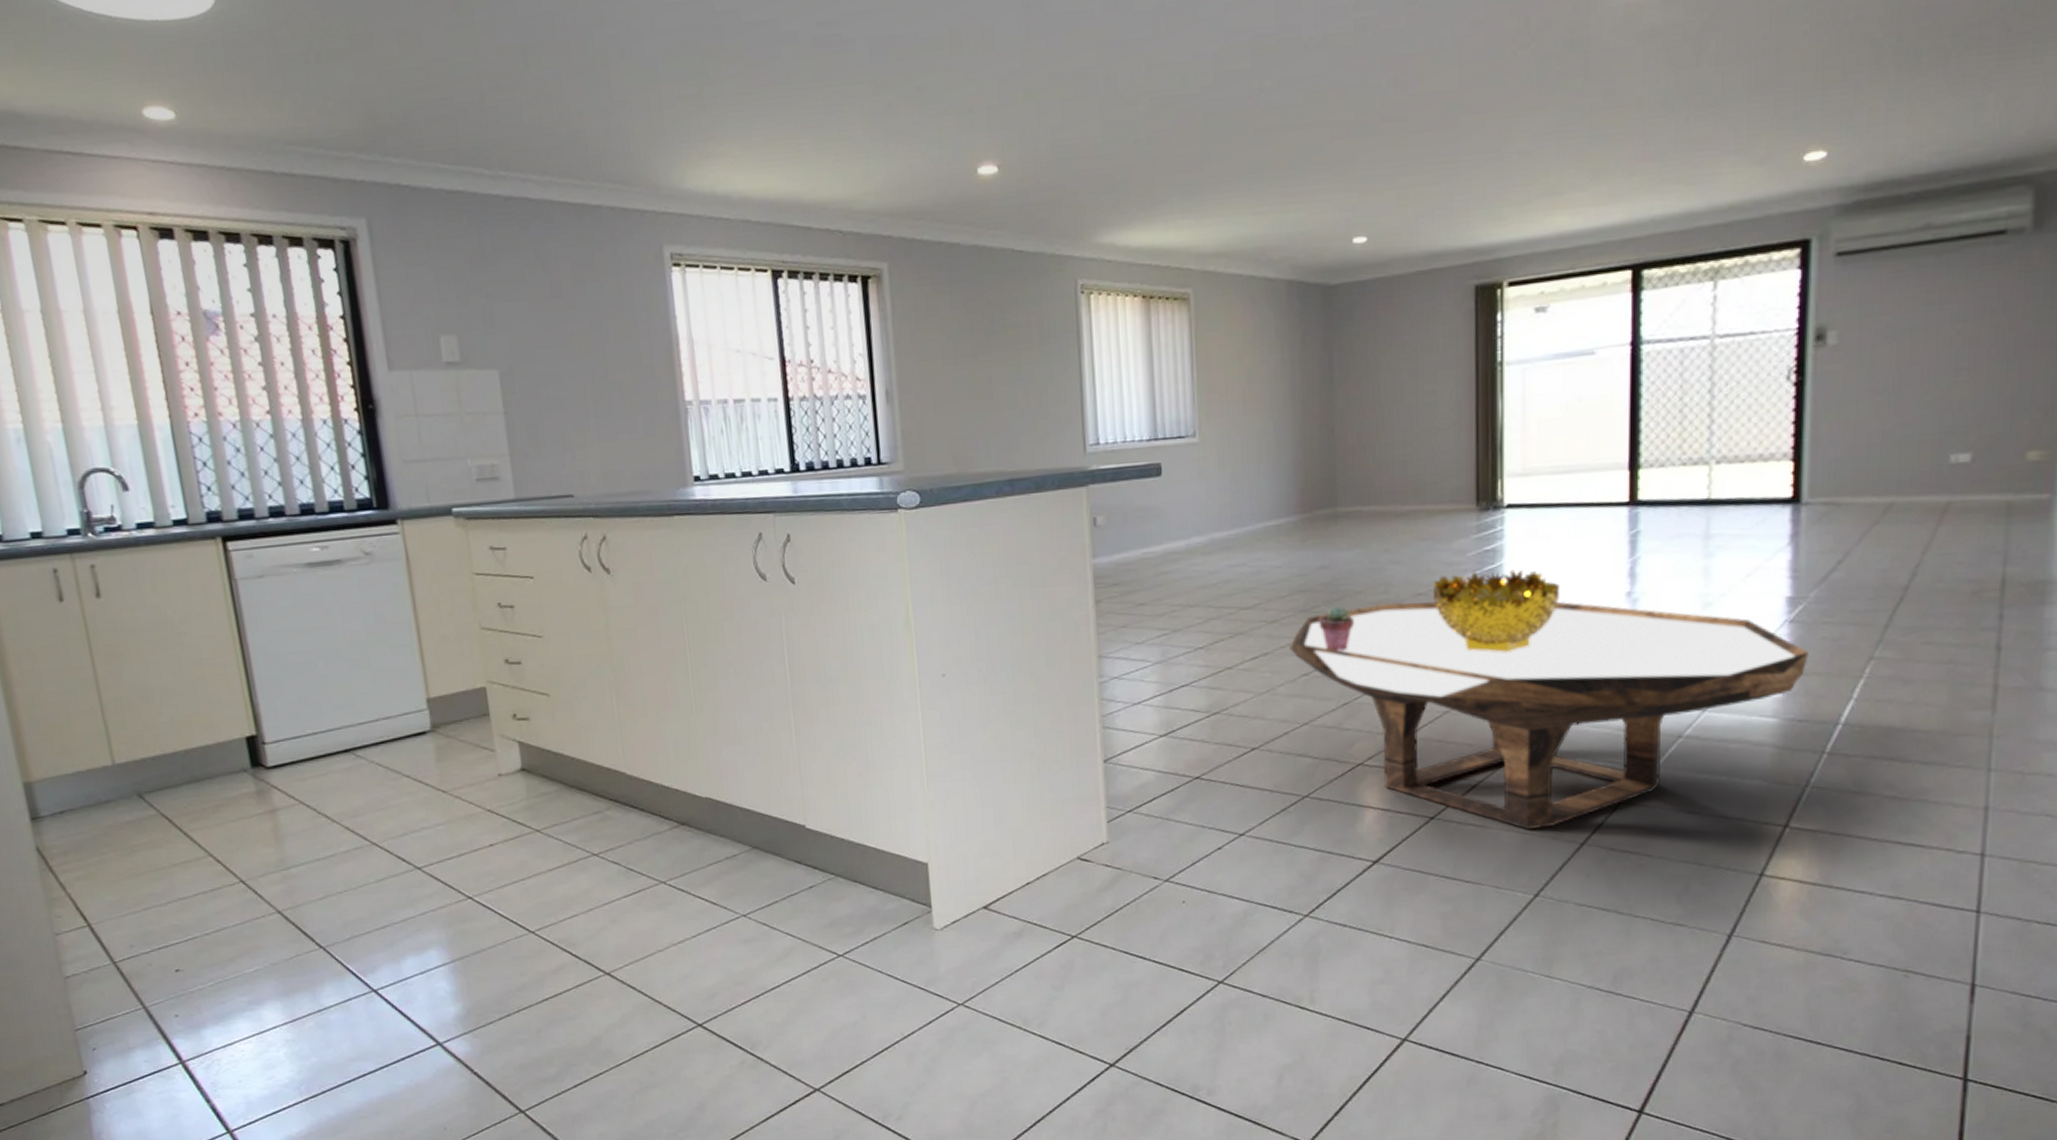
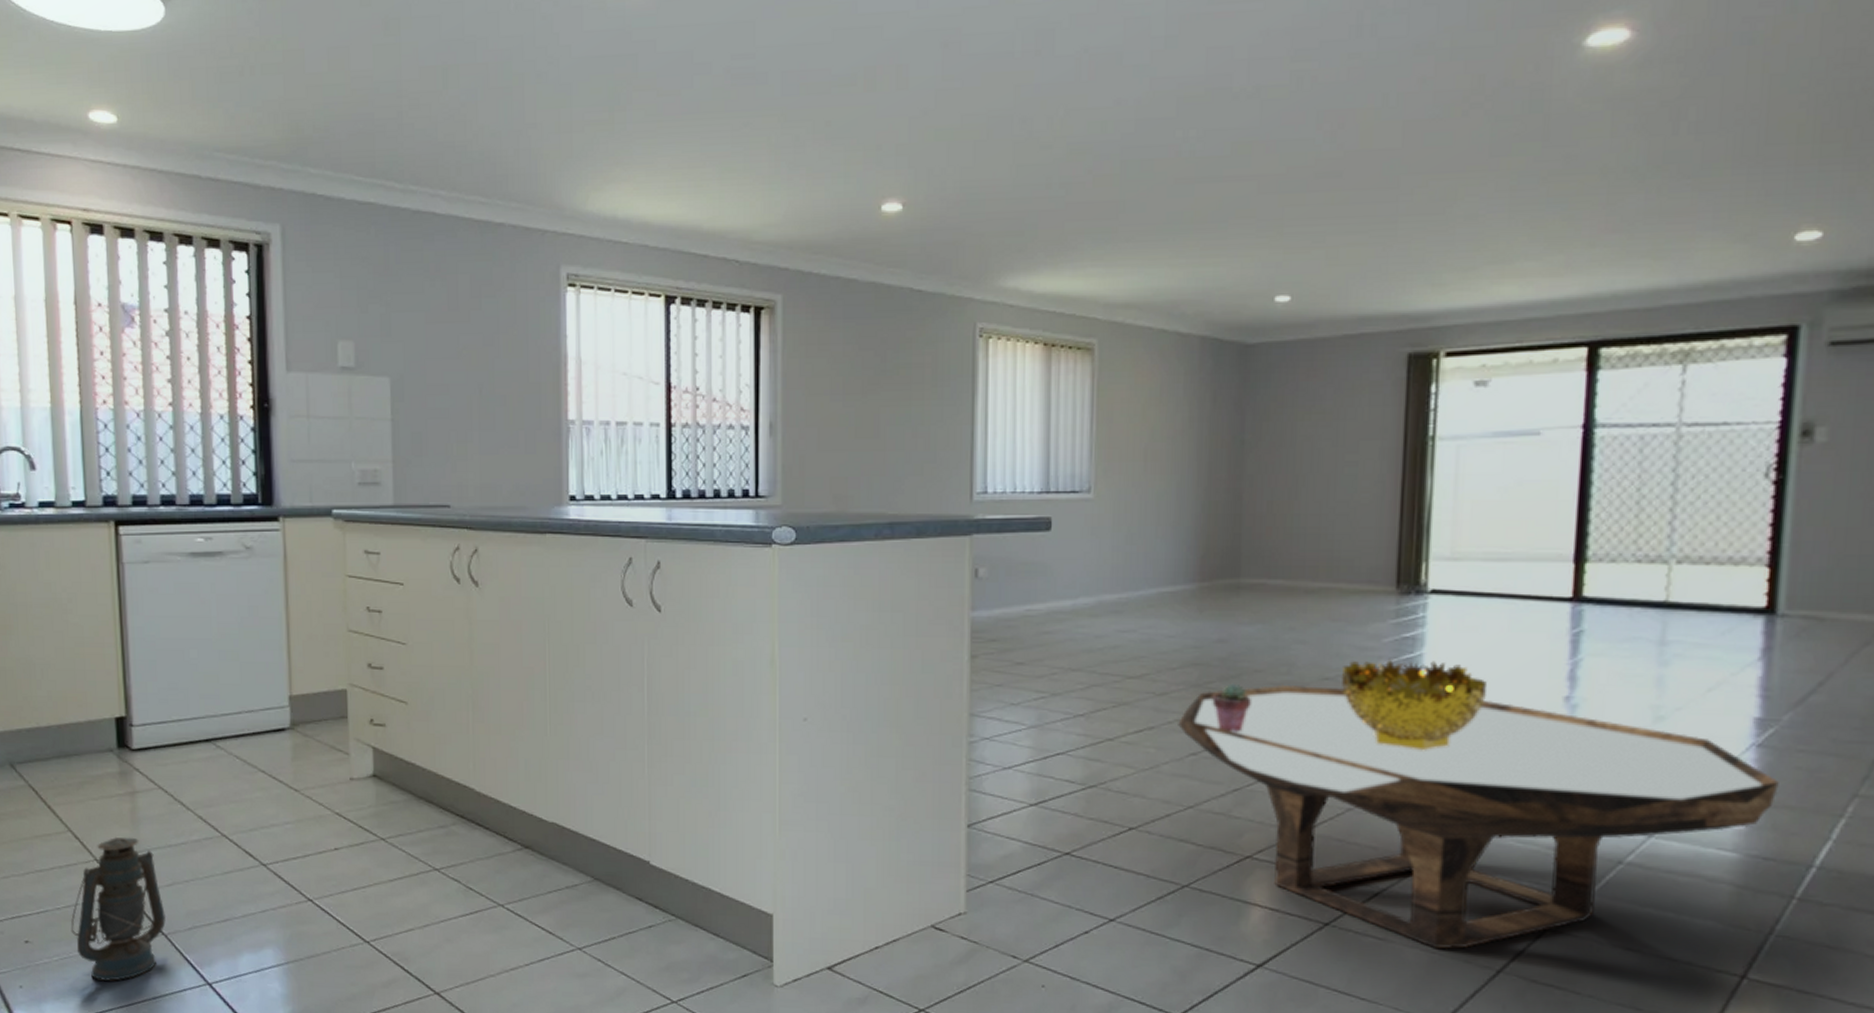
lantern: none [221,855,323,1000] -> present [70,836,166,981]

